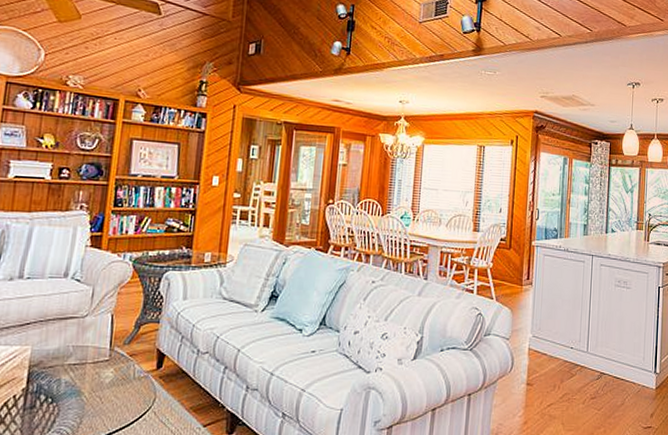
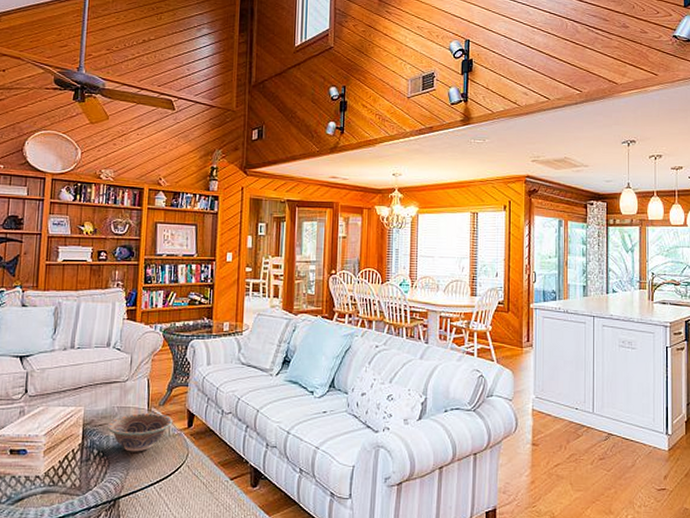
decorative bowl: none [58,353,140,397] -> present [107,413,173,452]

